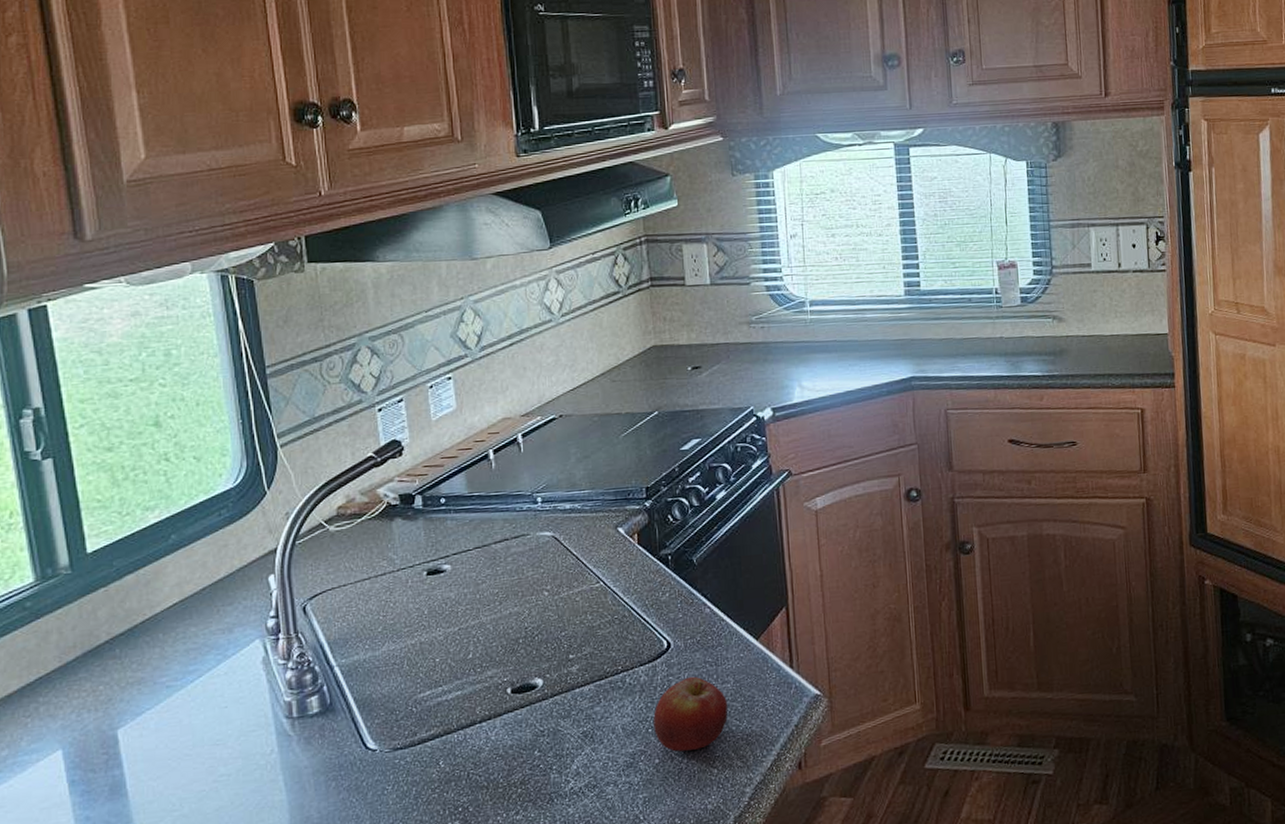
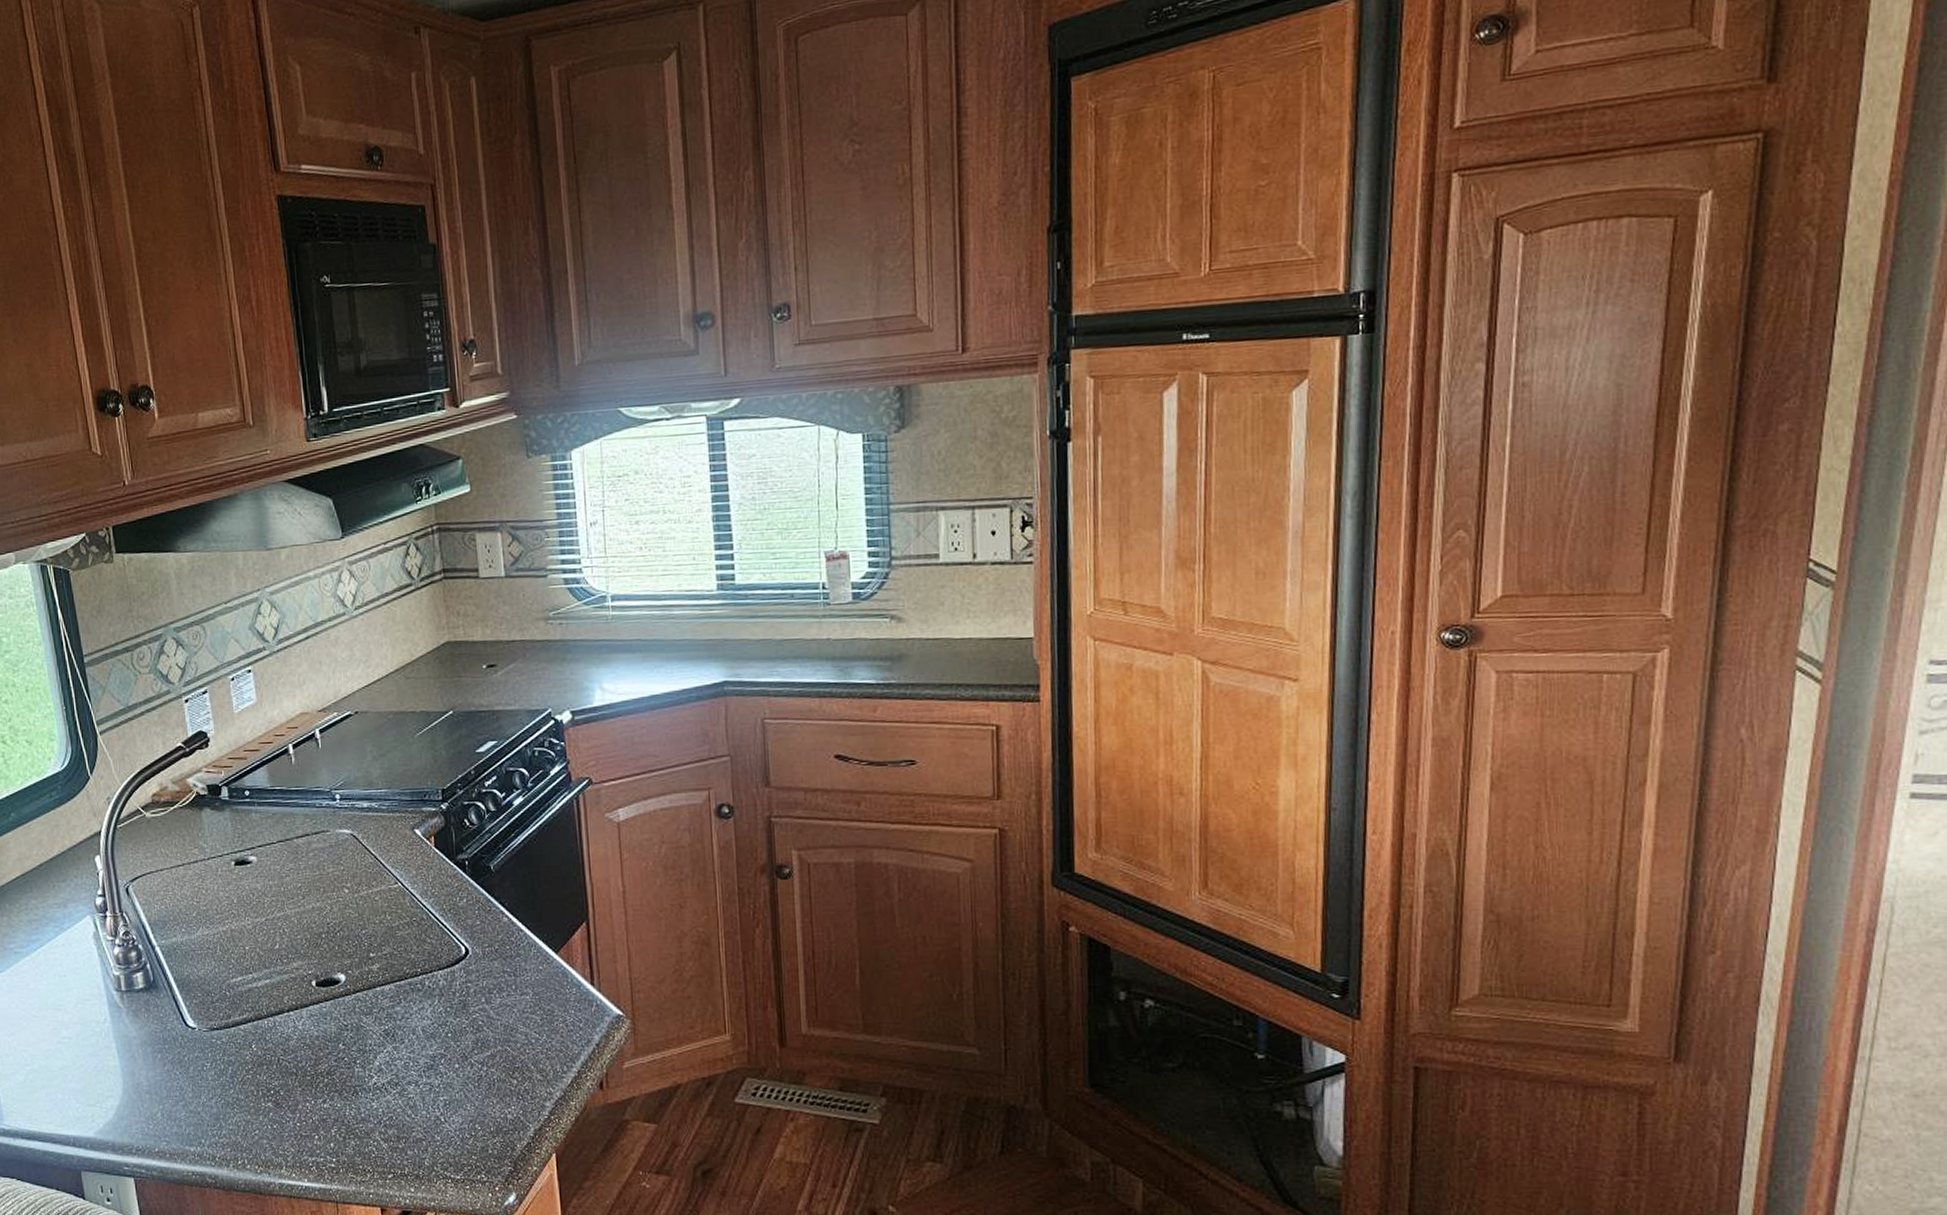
fruit: present [653,676,728,752] -> none [452,985,528,1059]

